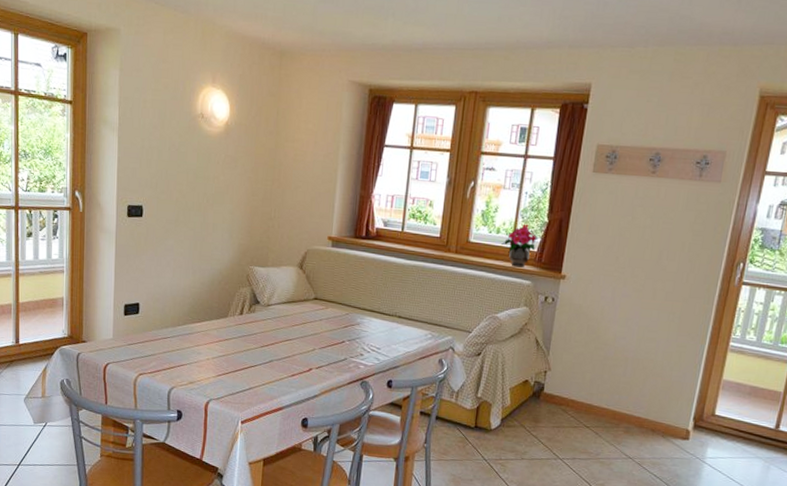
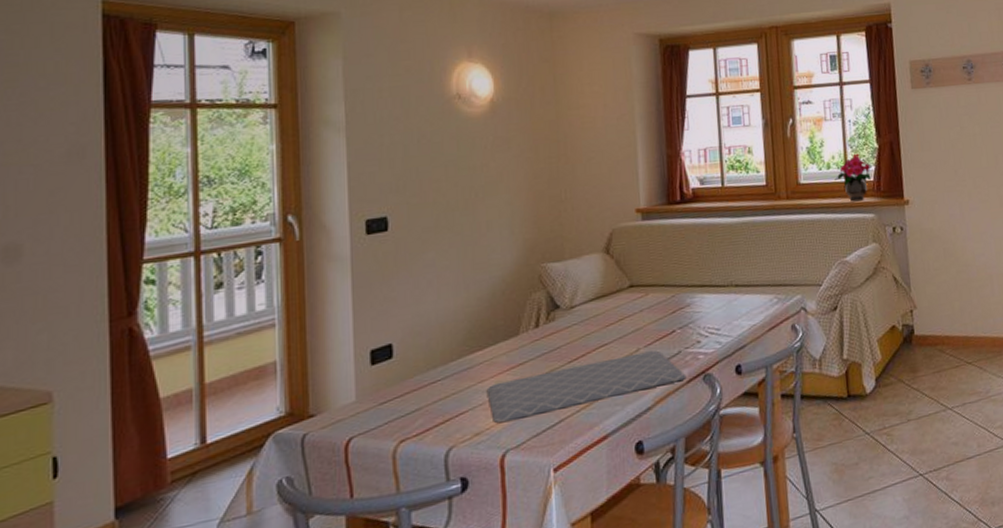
placemat: none [200,349,348,382] -> present [486,350,687,424]

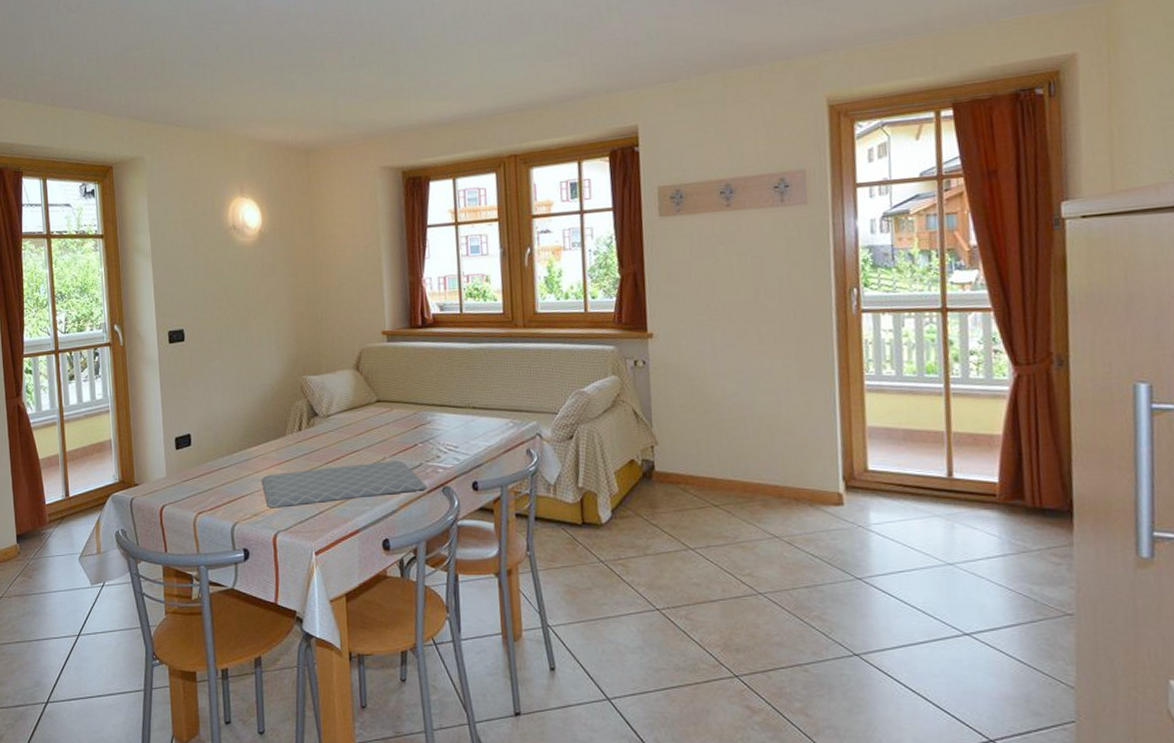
potted flower: present [835,153,871,202] -> none [573,283,612,333]

